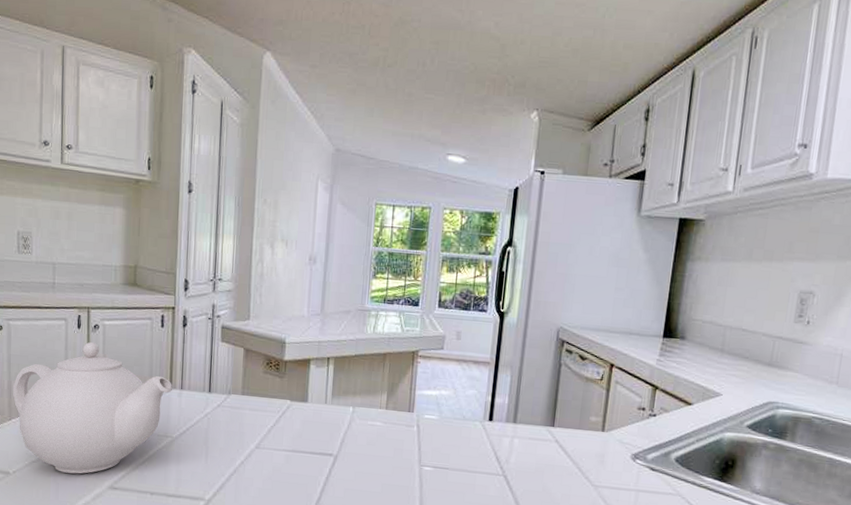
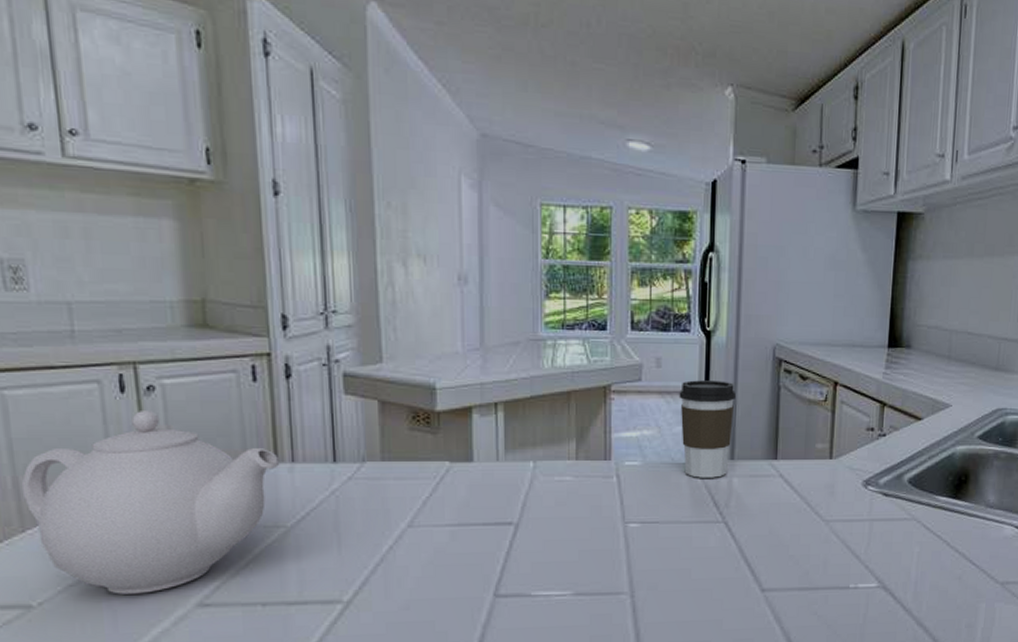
coffee cup: none [473,352,522,437] -> present [679,380,736,478]

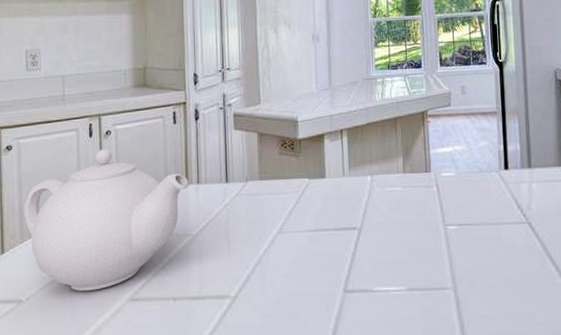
coffee cup: present [679,380,736,478] -> none [481,101,528,185]

